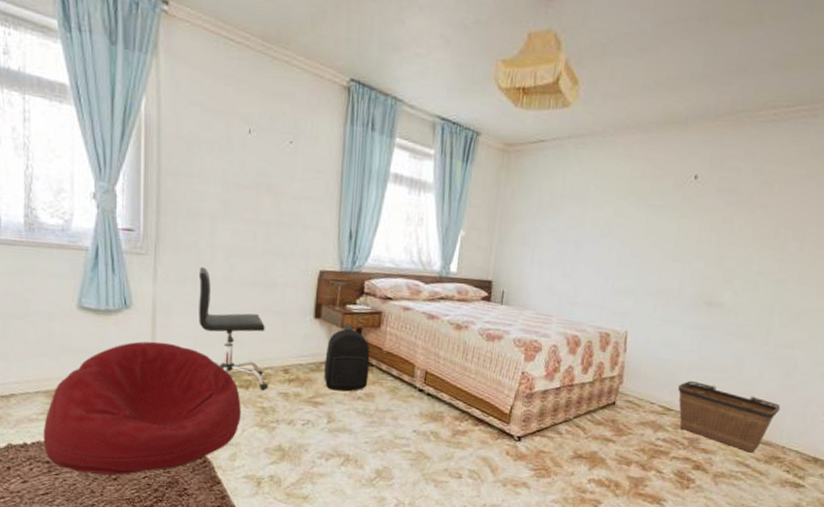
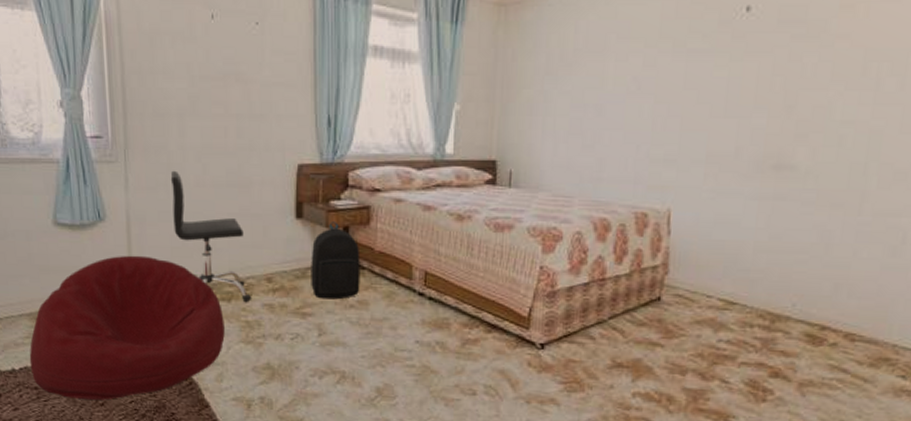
bicycle basket: present [678,380,781,453] -> none [743,265,887,354]

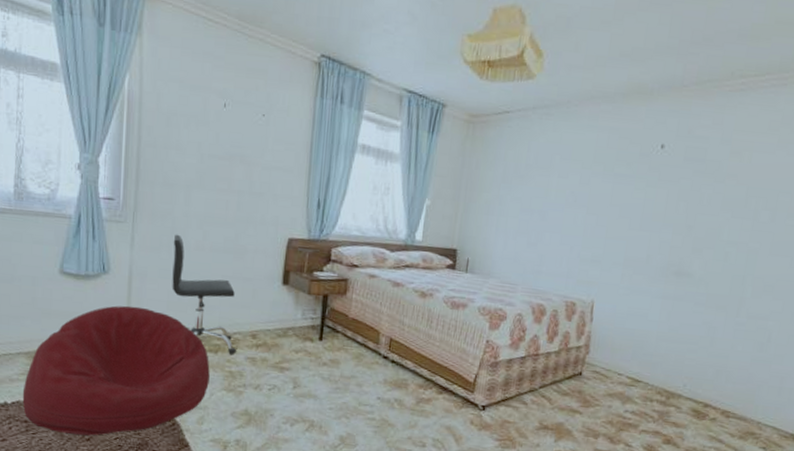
backpack: present [311,221,360,300] -> none [290,290,336,358]

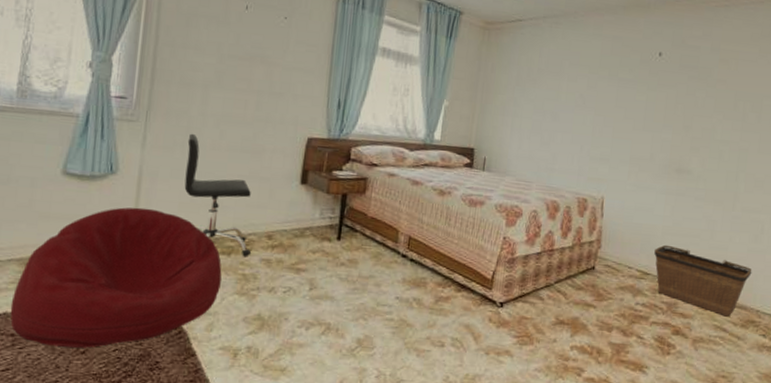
bicycle basket: none [647,351,755,428] -> present [654,244,752,317]

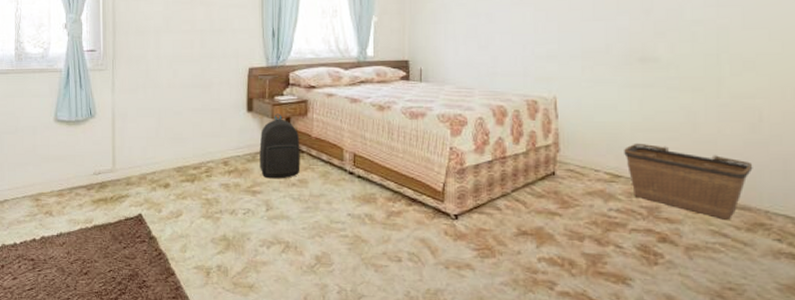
beanbag: present [10,207,222,348] -> none [28,145,189,270]
chair: present [184,133,252,257] -> none [148,75,212,183]
backpack: none [307,189,355,258] -> present [259,114,300,179]

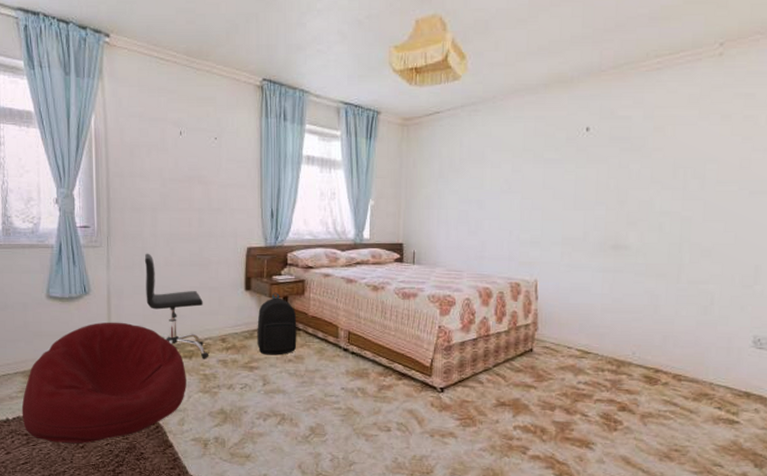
beanbag: none [28,145,189,270] -> present [21,322,186,444]
chair: none [148,75,212,183] -> present [144,253,209,359]
bicycle basket: present [624,143,753,220] -> none [594,322,703,391]

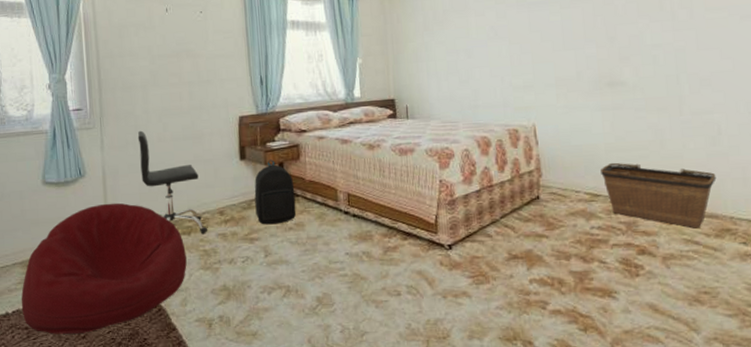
bicycle basket: none [594,322,703,391] -> present [601,162,717,229]

